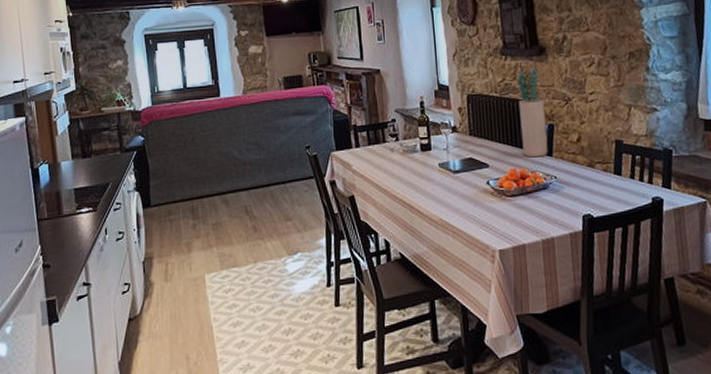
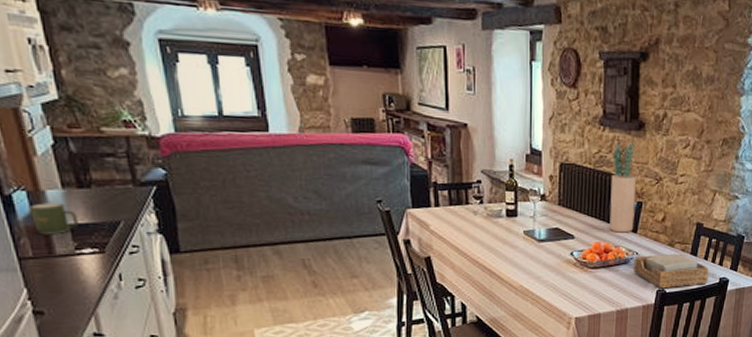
mug: none [48,172,80,199] -> present [28,203,78,235]
napkin holder: none [553,174,639,214] -> present [633,253,709,289]

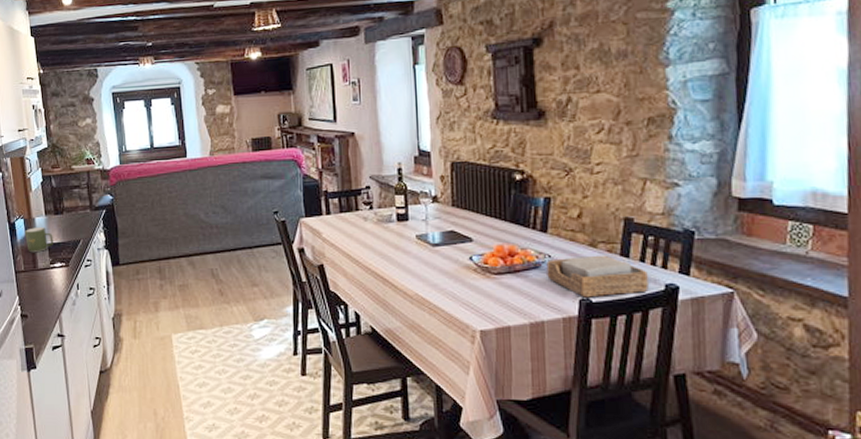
vase: present [609,135,637,233] -> none [510,125,543,233]

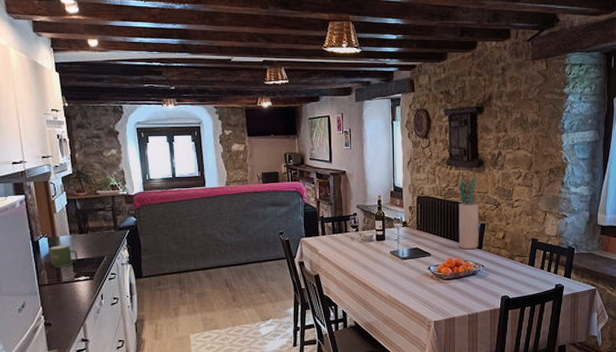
vase: none [510,125,543,233] -> present [458,171,480,250]
napkin holder: present [546,255,649,298] -> none [481,265,545,295]

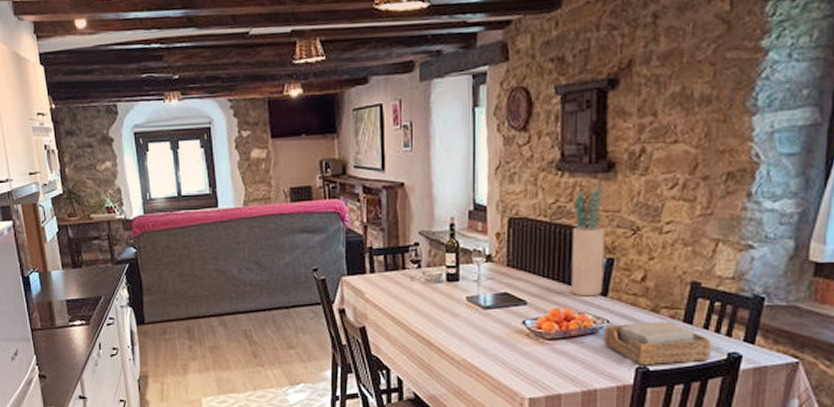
mug: present [48,245,78,268] -> none [40,282,72,310]
napkin holder: none [481,265,545,295] -> present [604,321,710,366]

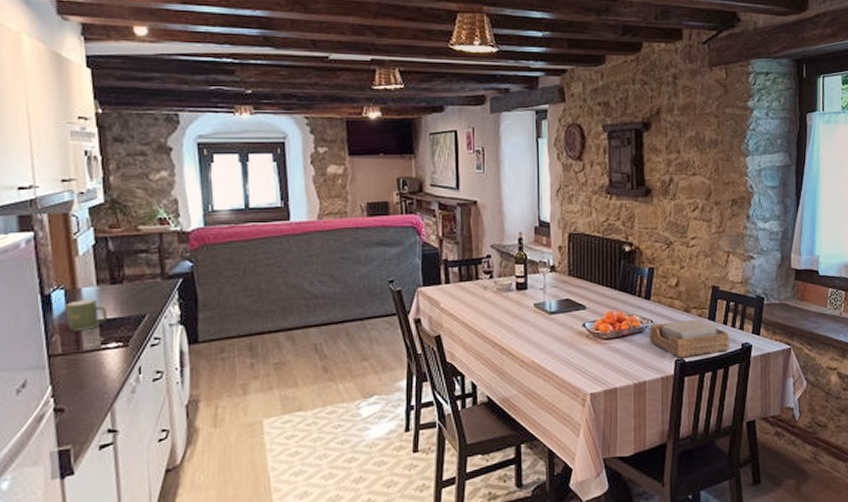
mug: none [40,282,72,310] -> present [64,300,107,332]
vase: present [571,178,606,297] -> none [620,201,647,301]

